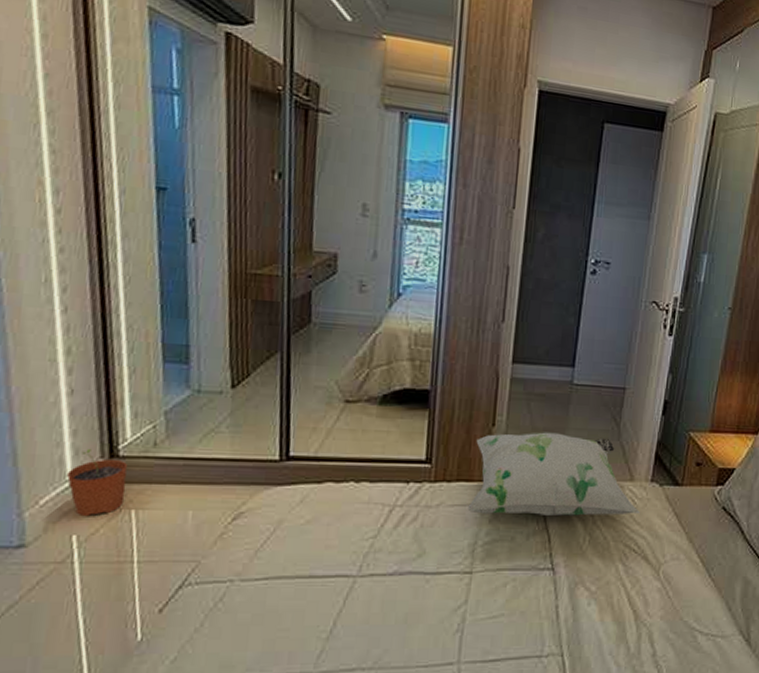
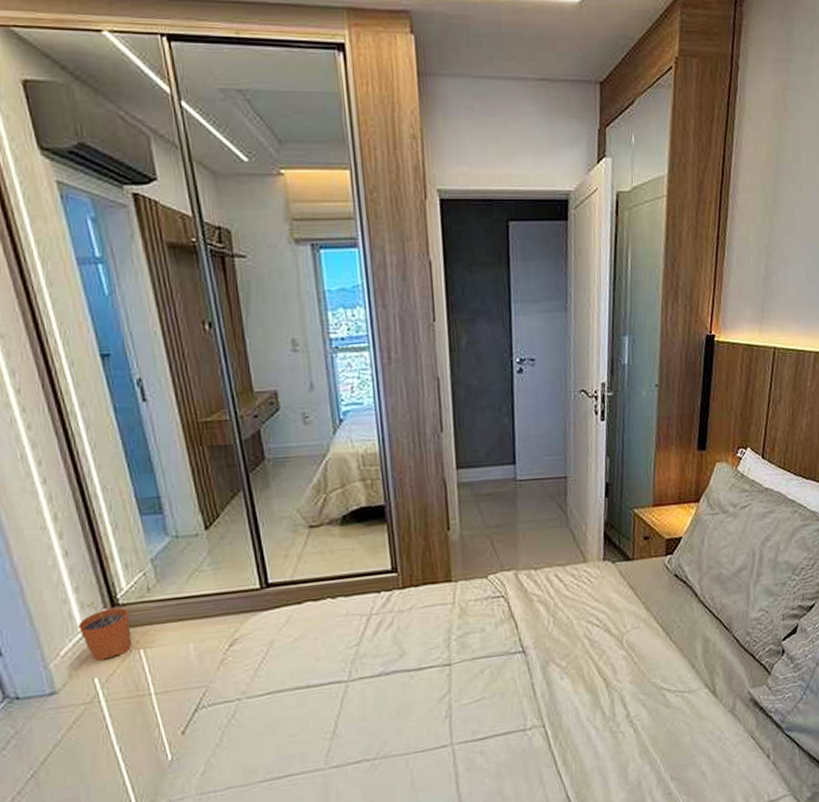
decorative pillow: present [467,432,640,517] -> none [435,526,597,611]

